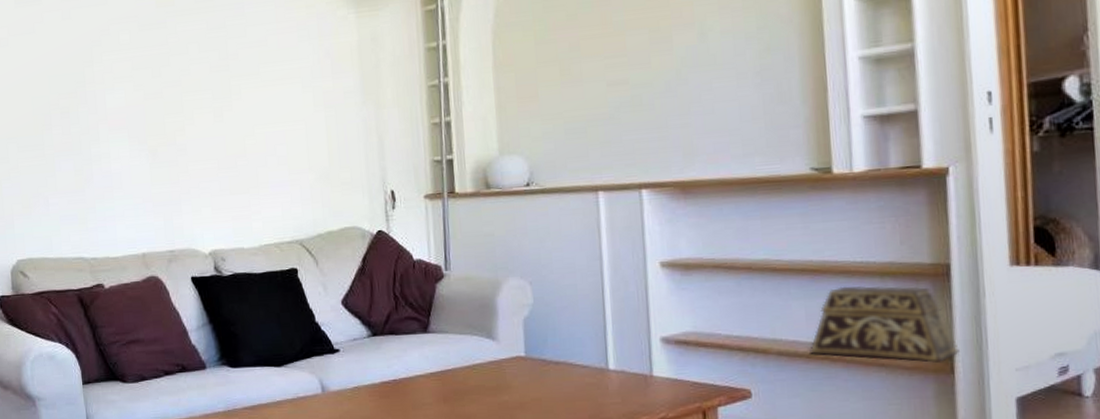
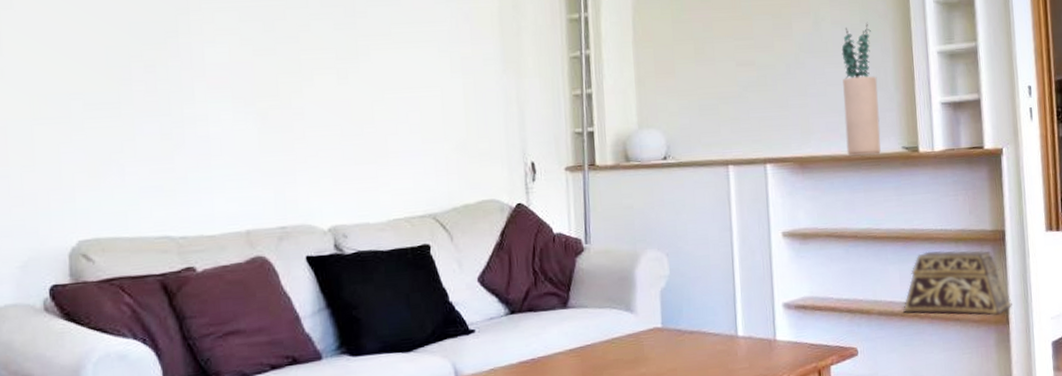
vase: none [733,28,783,180] -> present [841,22,881,157]

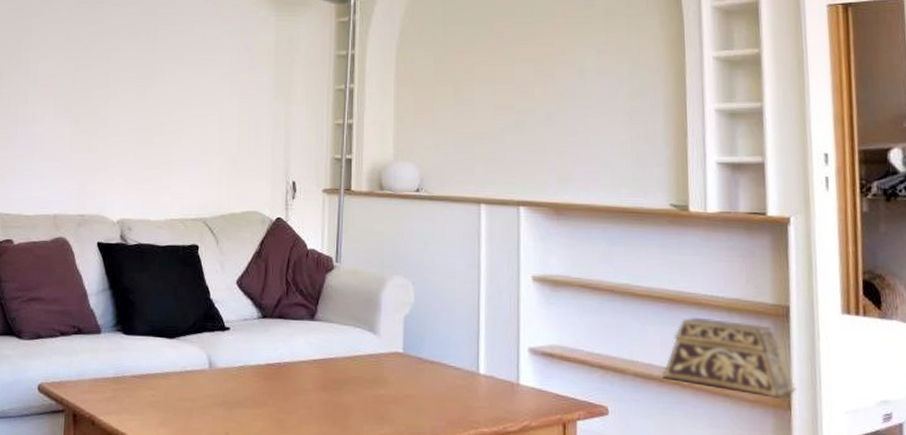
vase: present [841,22,881,157] -> none [606,74,646,209]

